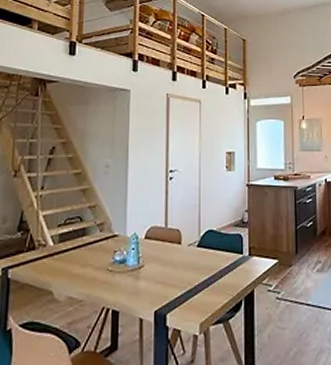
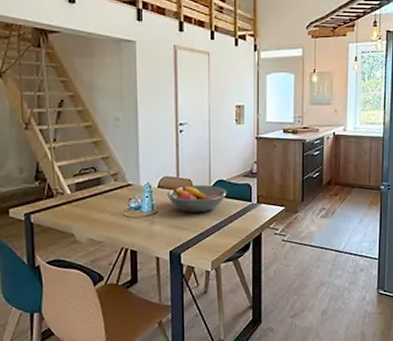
fruit bowl: none [154,235,217,267] -> present [167,184,227,213]

